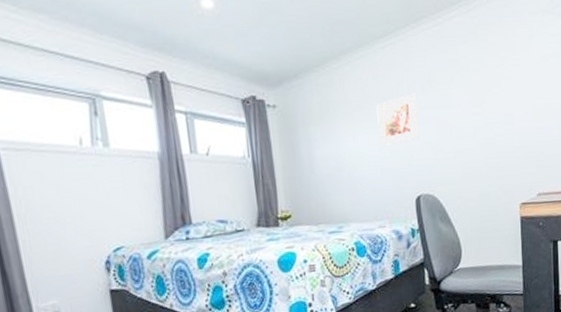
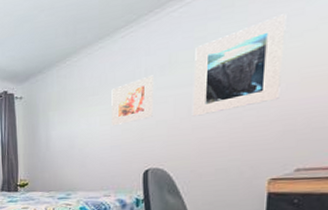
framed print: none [450,48,520,140] -> present [192,13,287,117]

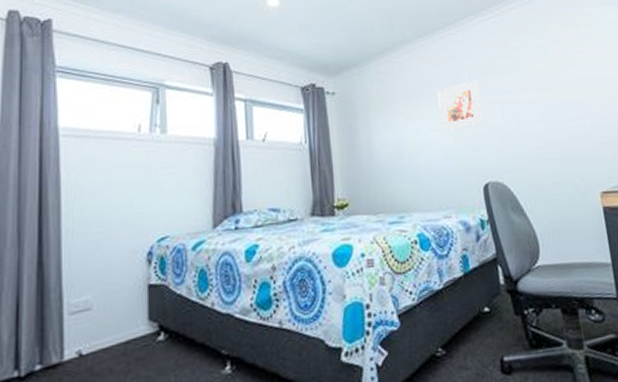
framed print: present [192,13,287,117] -> none [511,36,591,125]

